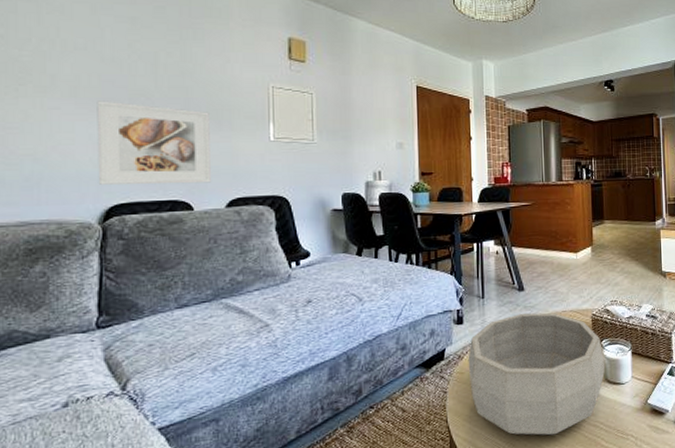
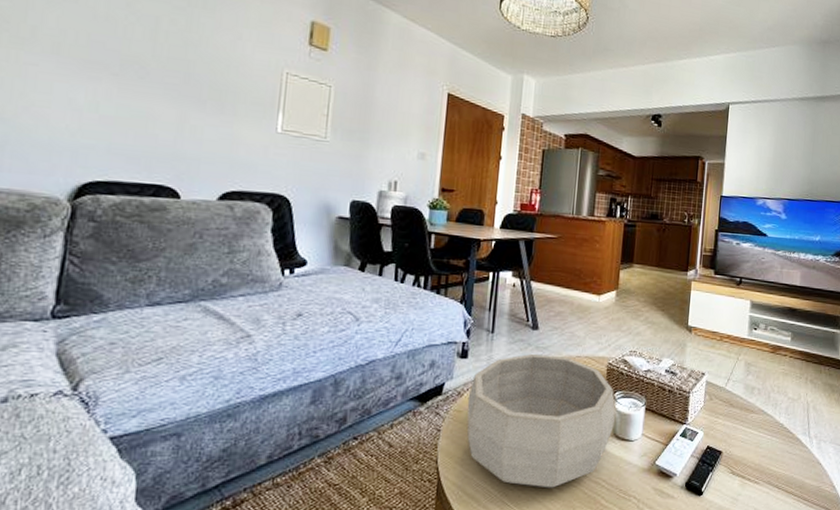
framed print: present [97,101,212,185] -> none [73,62,212,171]

